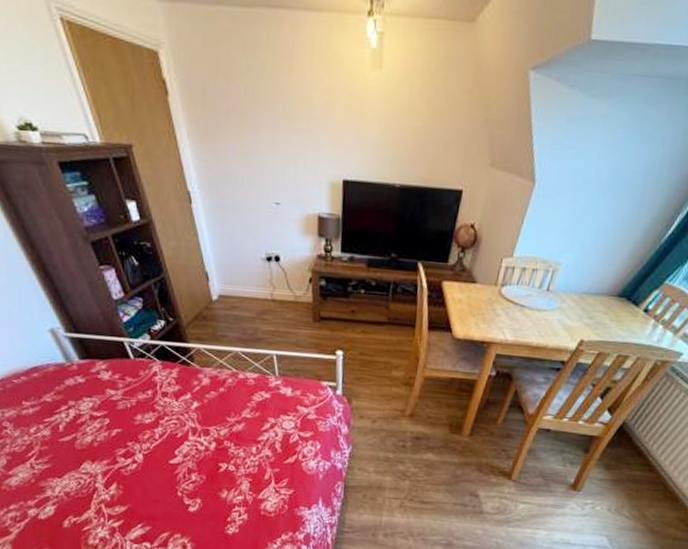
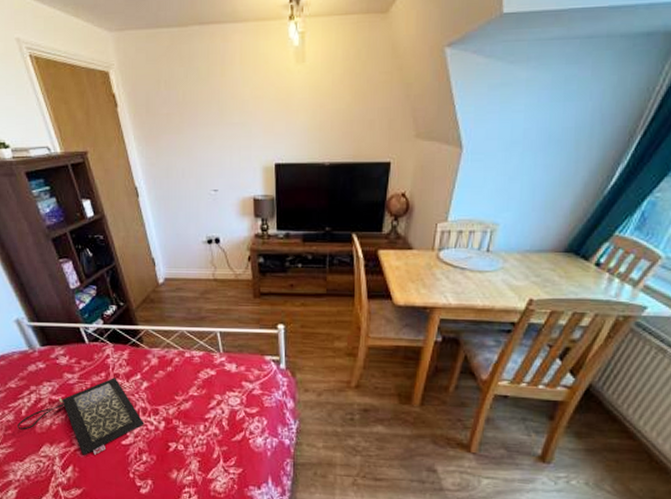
clutch bag: none [55,396,194,473] -> present [18,378,145,455]

